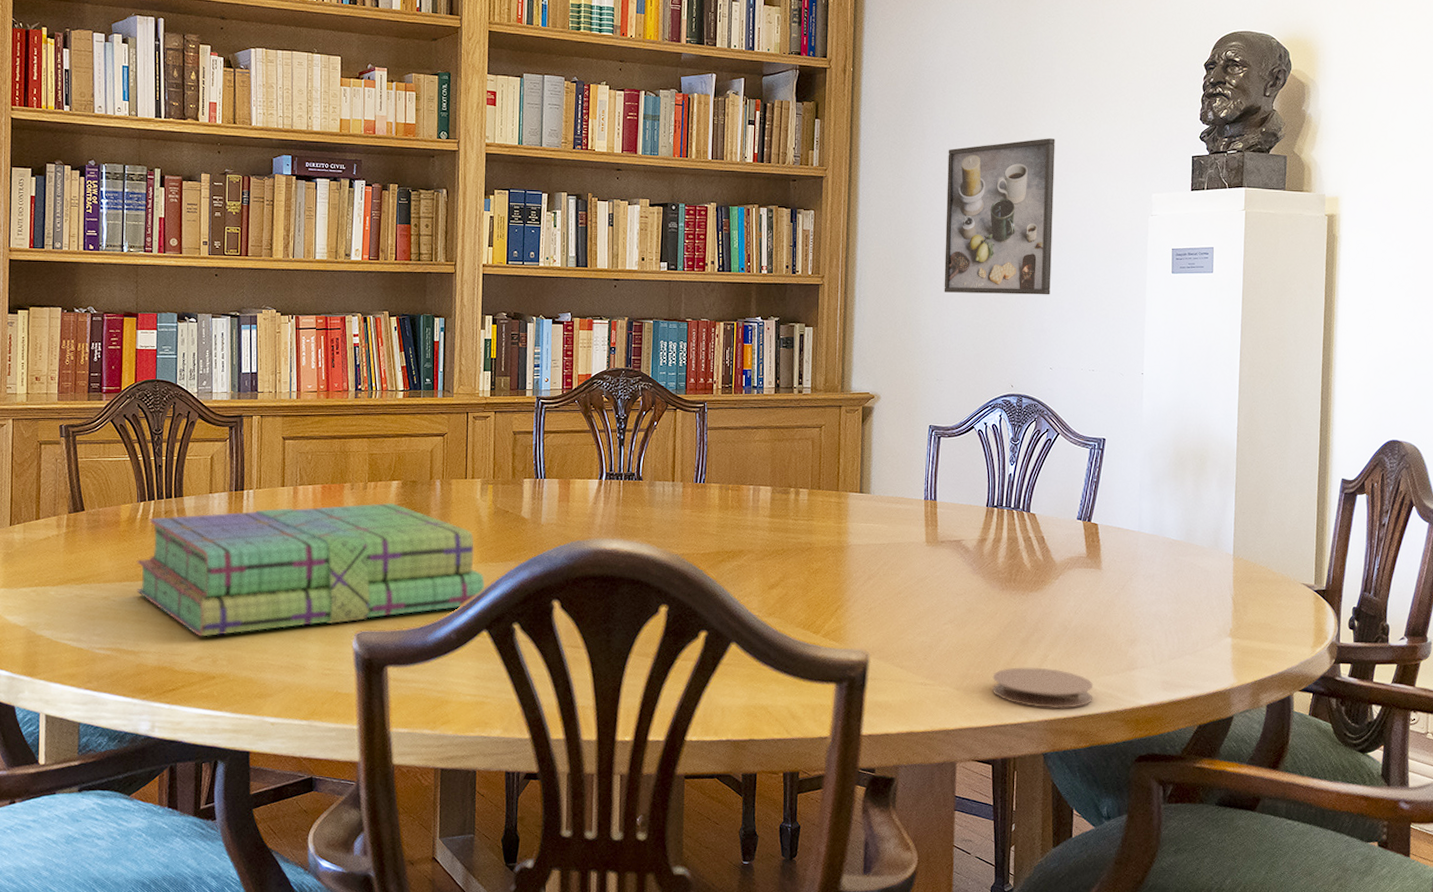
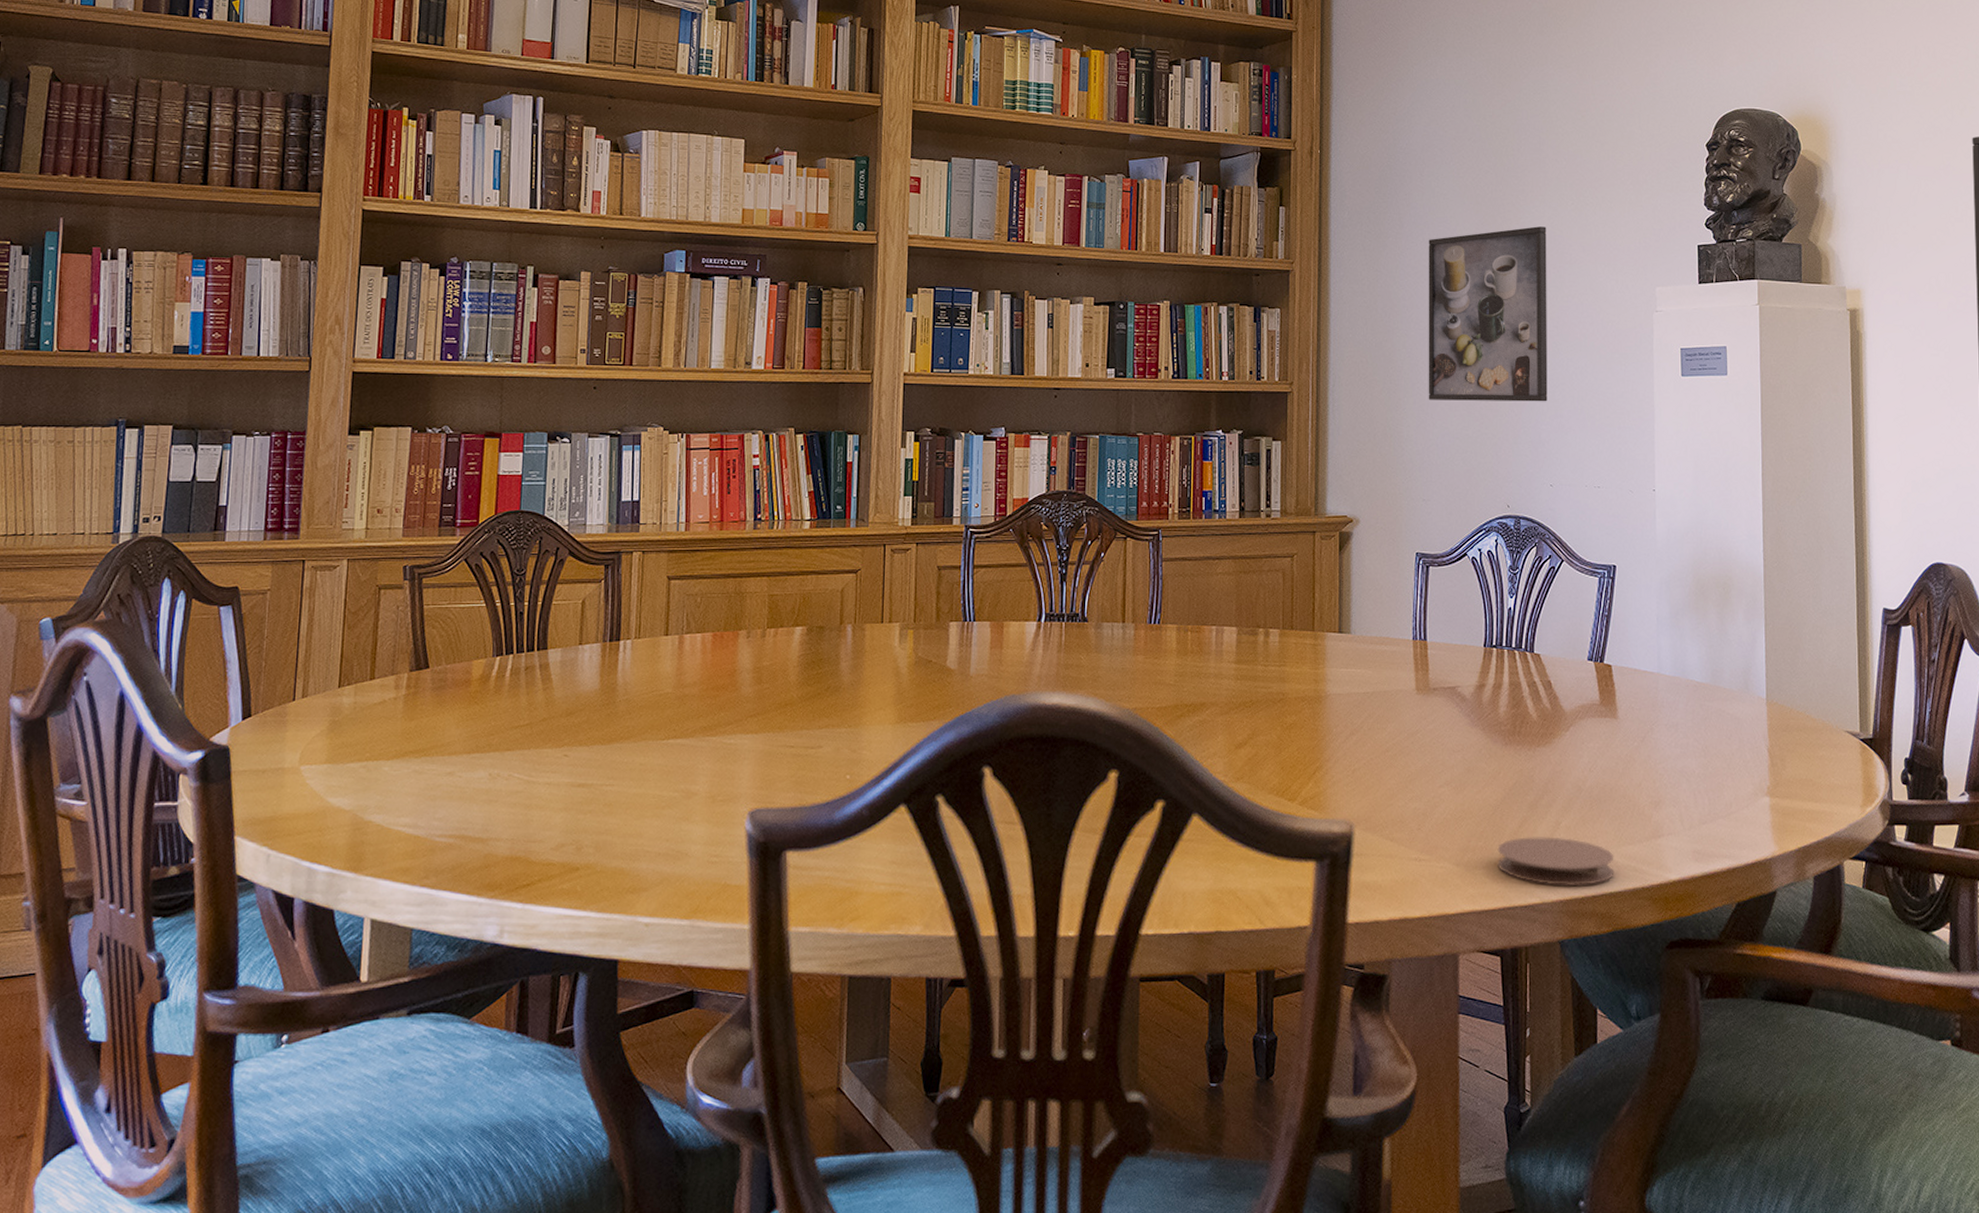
stack of books: present [136,502,485,637] -> none [487,652,904,819]

